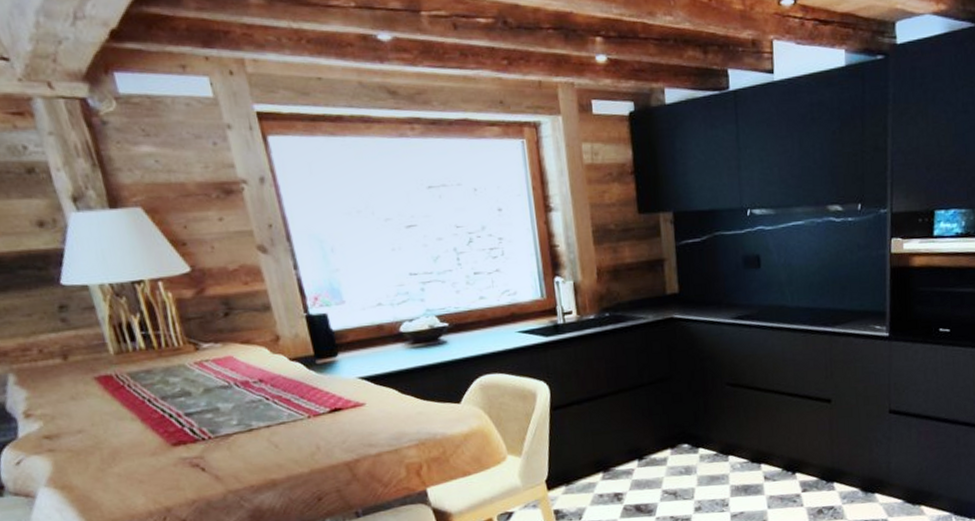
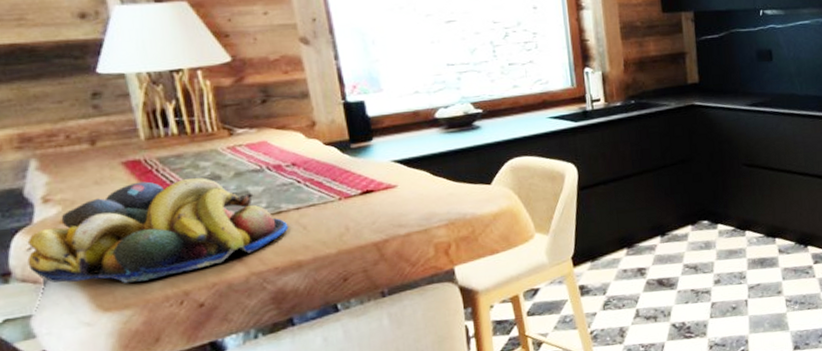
fruit bowl: none [15,394,261,498] -> present [27,178,289,283]

